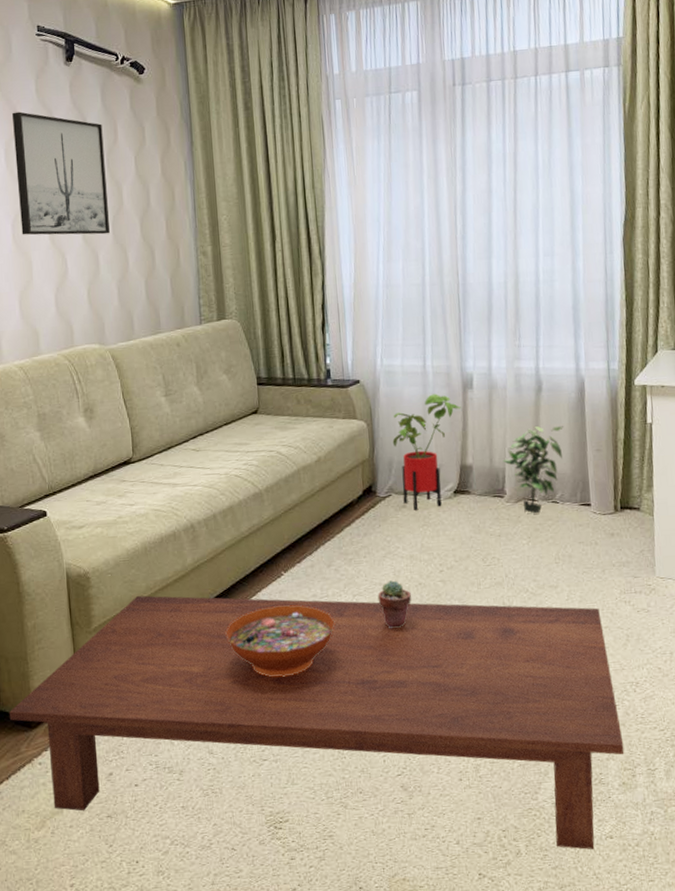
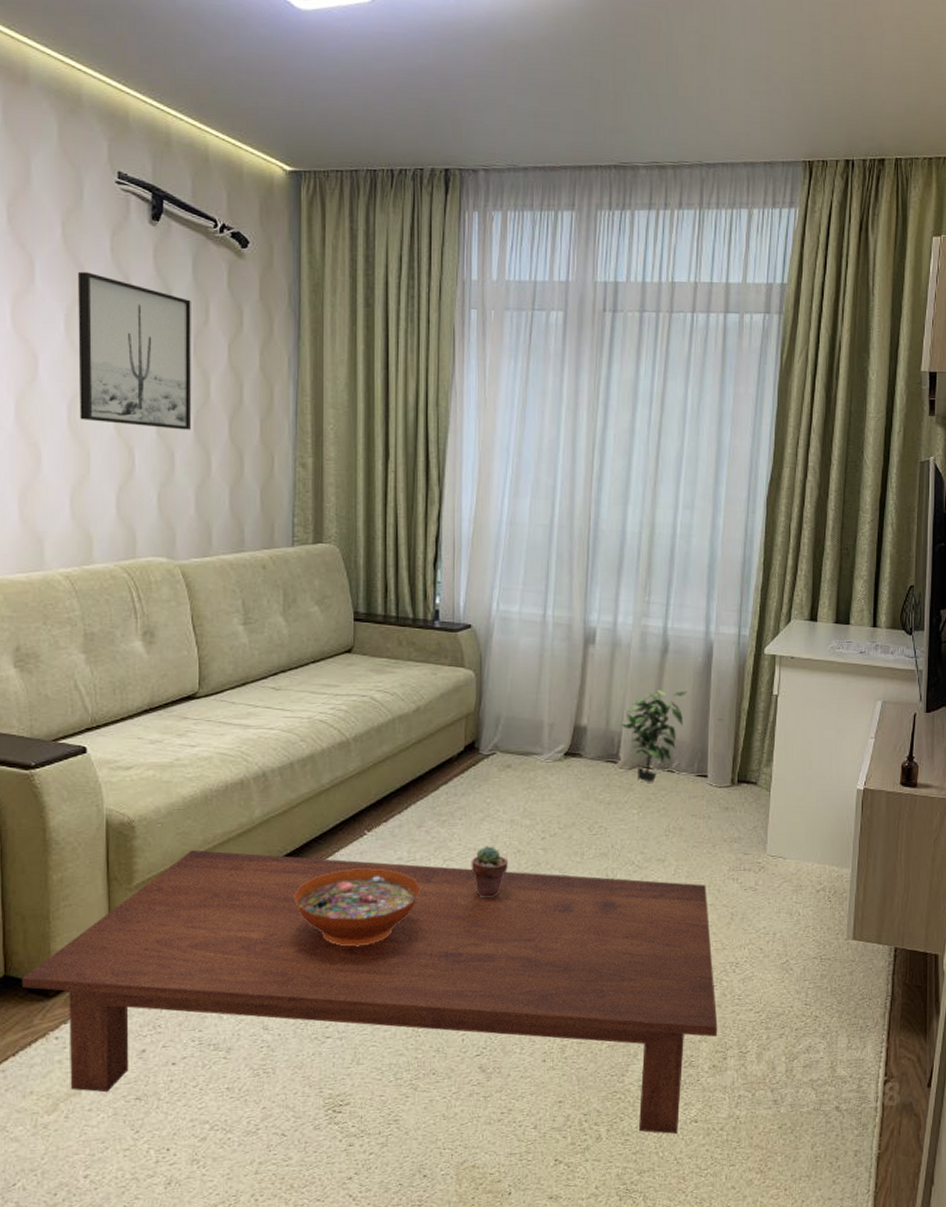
house plant: present [392,393,461,510] -> none [502,646,580,771]

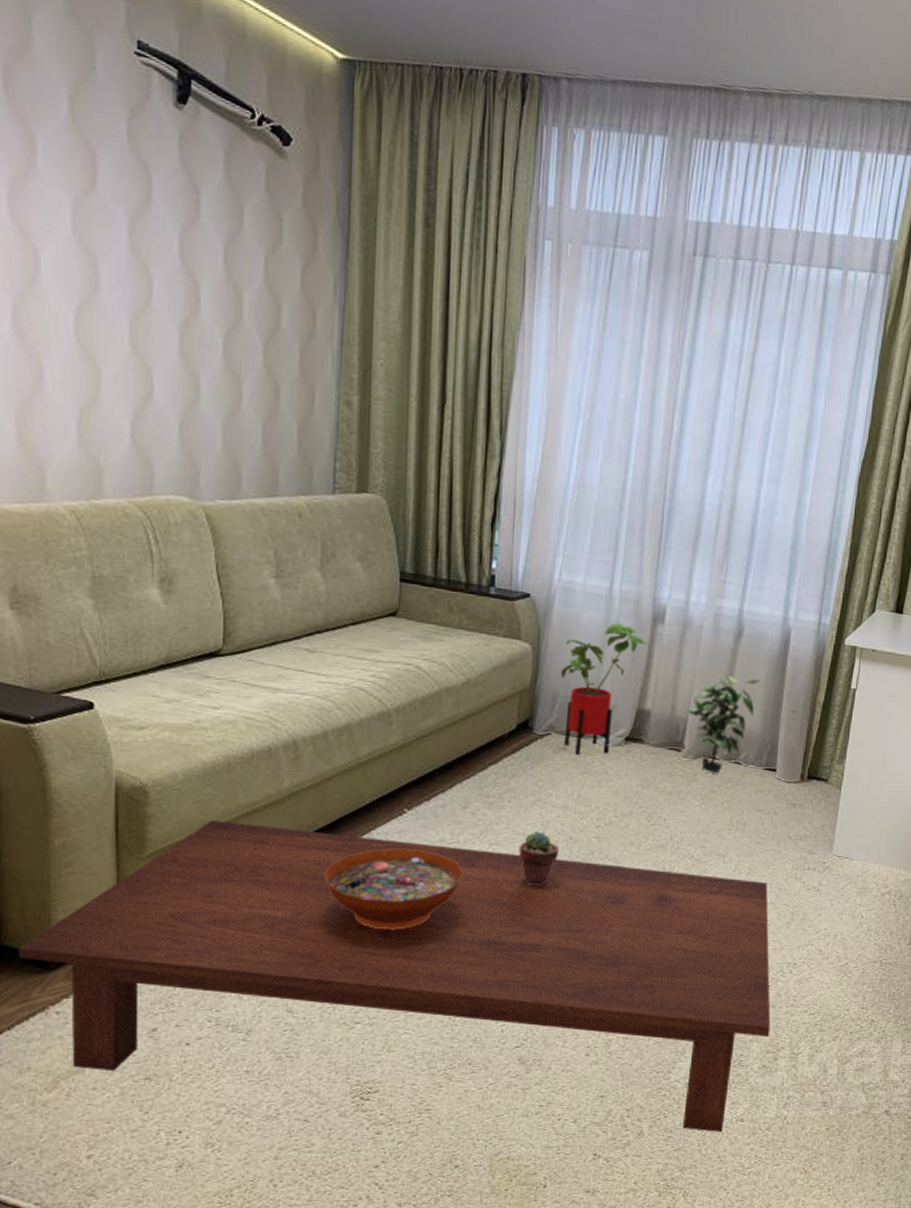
wall art: present [78,271,191,430] -> none [88,156,222,354]
house plant: none [502,646,580,771] -> present [560,622,647,755]

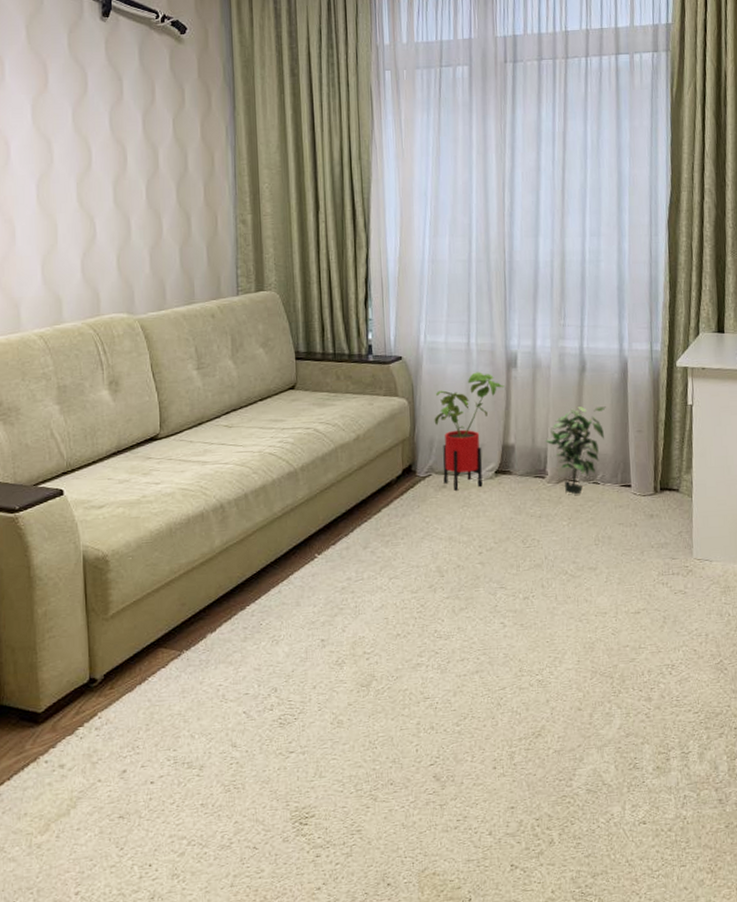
coffee table: present [18,821,771,1132] -> none [13,579,659,836]
decorative bowl: present [324,848,464,930] -> none [254,588,370,665]
potted succulent: present [518,831,560,885] -> none [414,562,450,612]

